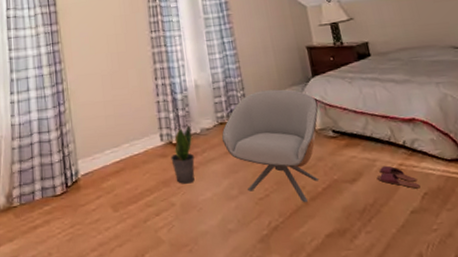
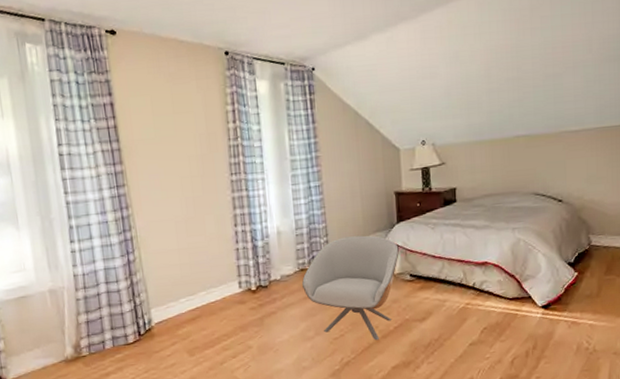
potted plant: present [171,125,195,184] -> none [249,272,273,328]
slippers: present [376,165,420,189] -> none [444,305,481,325]

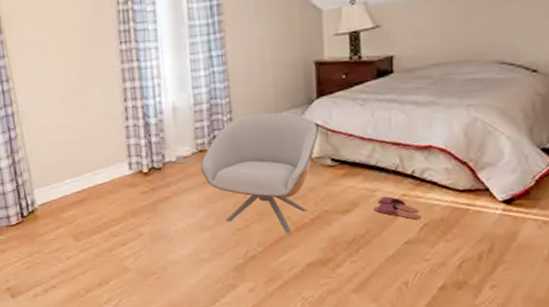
slippers: none [444,305,481,325] -> present [373,196,421,220]

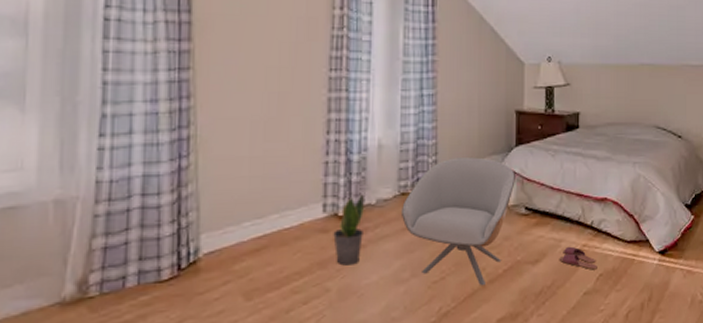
potted plant: none [140,153,168,214] -> present [333,194,364,266]

